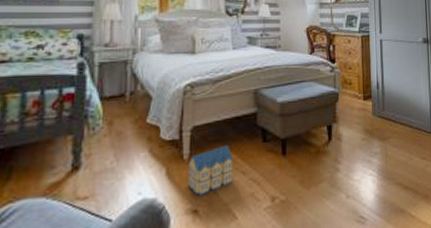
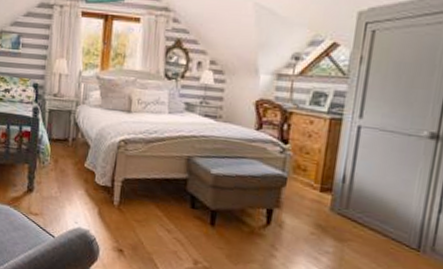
toy house: present [187,144,233,196] -> none [115,201,160,240]

